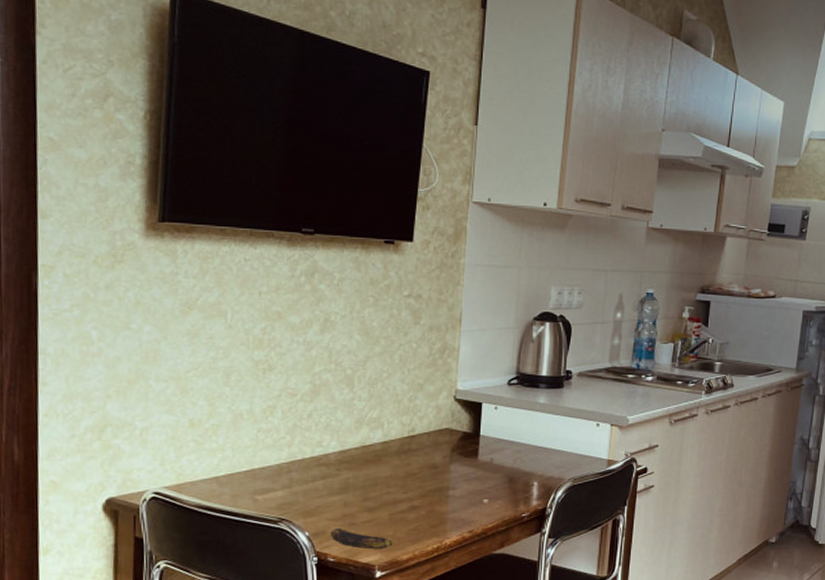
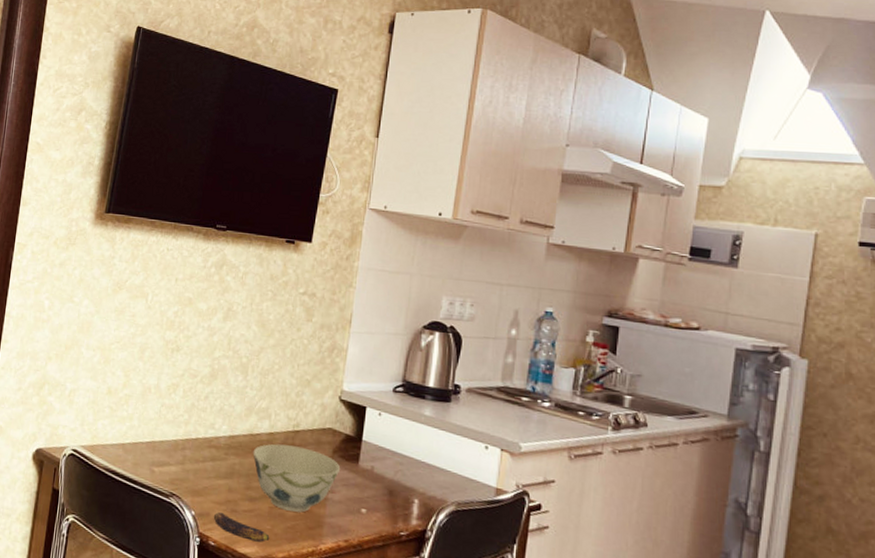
bowl: none [367,451,460,514] -> present [253,443,341,513]

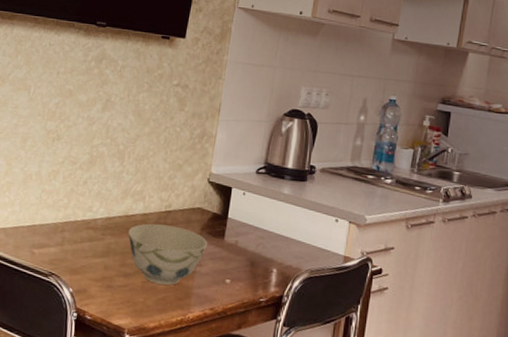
banana: present [213,512,270,542] -> none [90,288,142,314]

